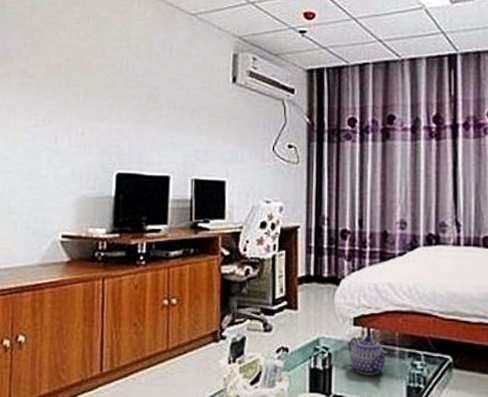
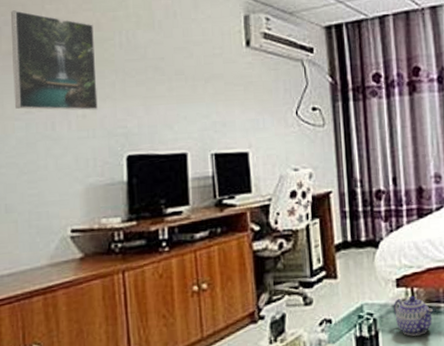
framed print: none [25,34,99,129] -> present [11,10,98,111]

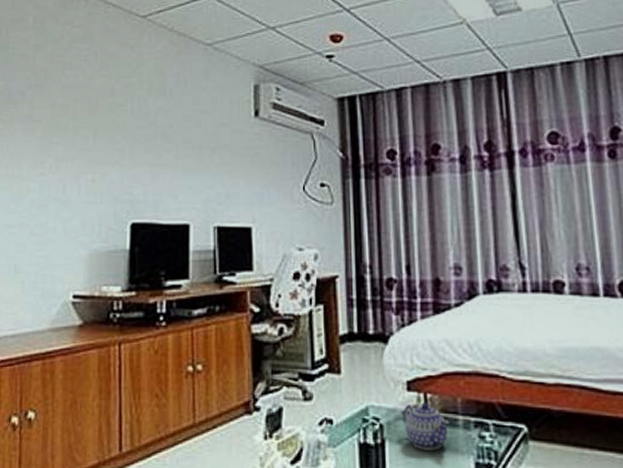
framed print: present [11,10,98,111] -> none [30,75,108,176]

